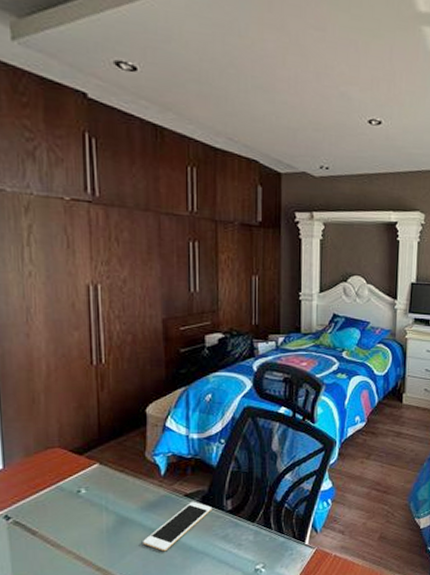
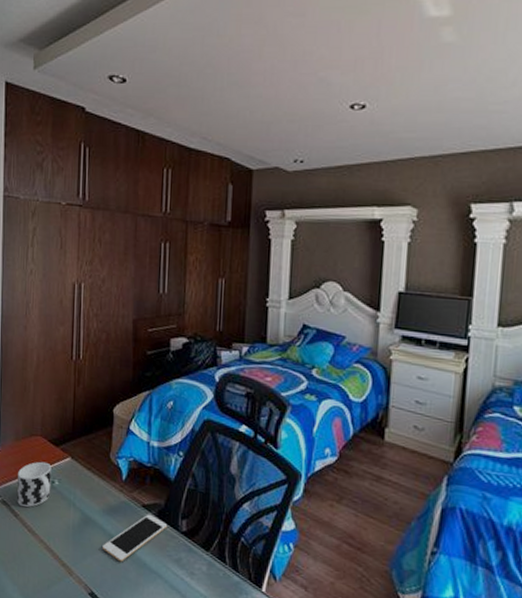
cup: none [32,473,77,522] -> present [17,461,52,507]

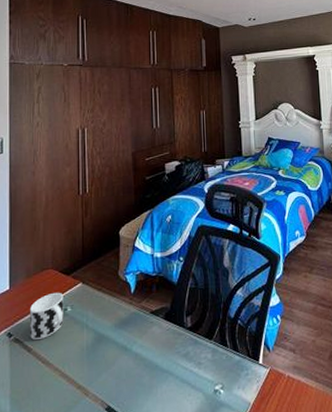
cell phone: present [102,514,168,562] -> none [116,318,175,370]

